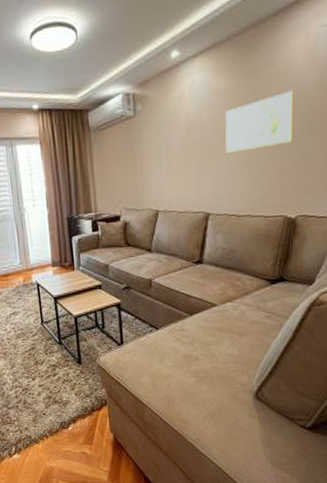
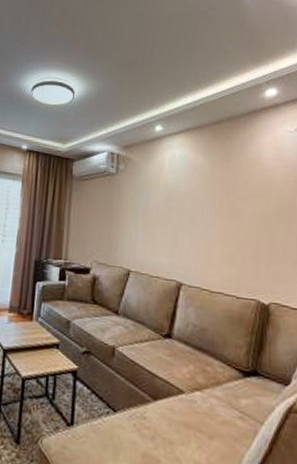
wall art: present [225,90,295,153] -> none [200,179,266,227]

